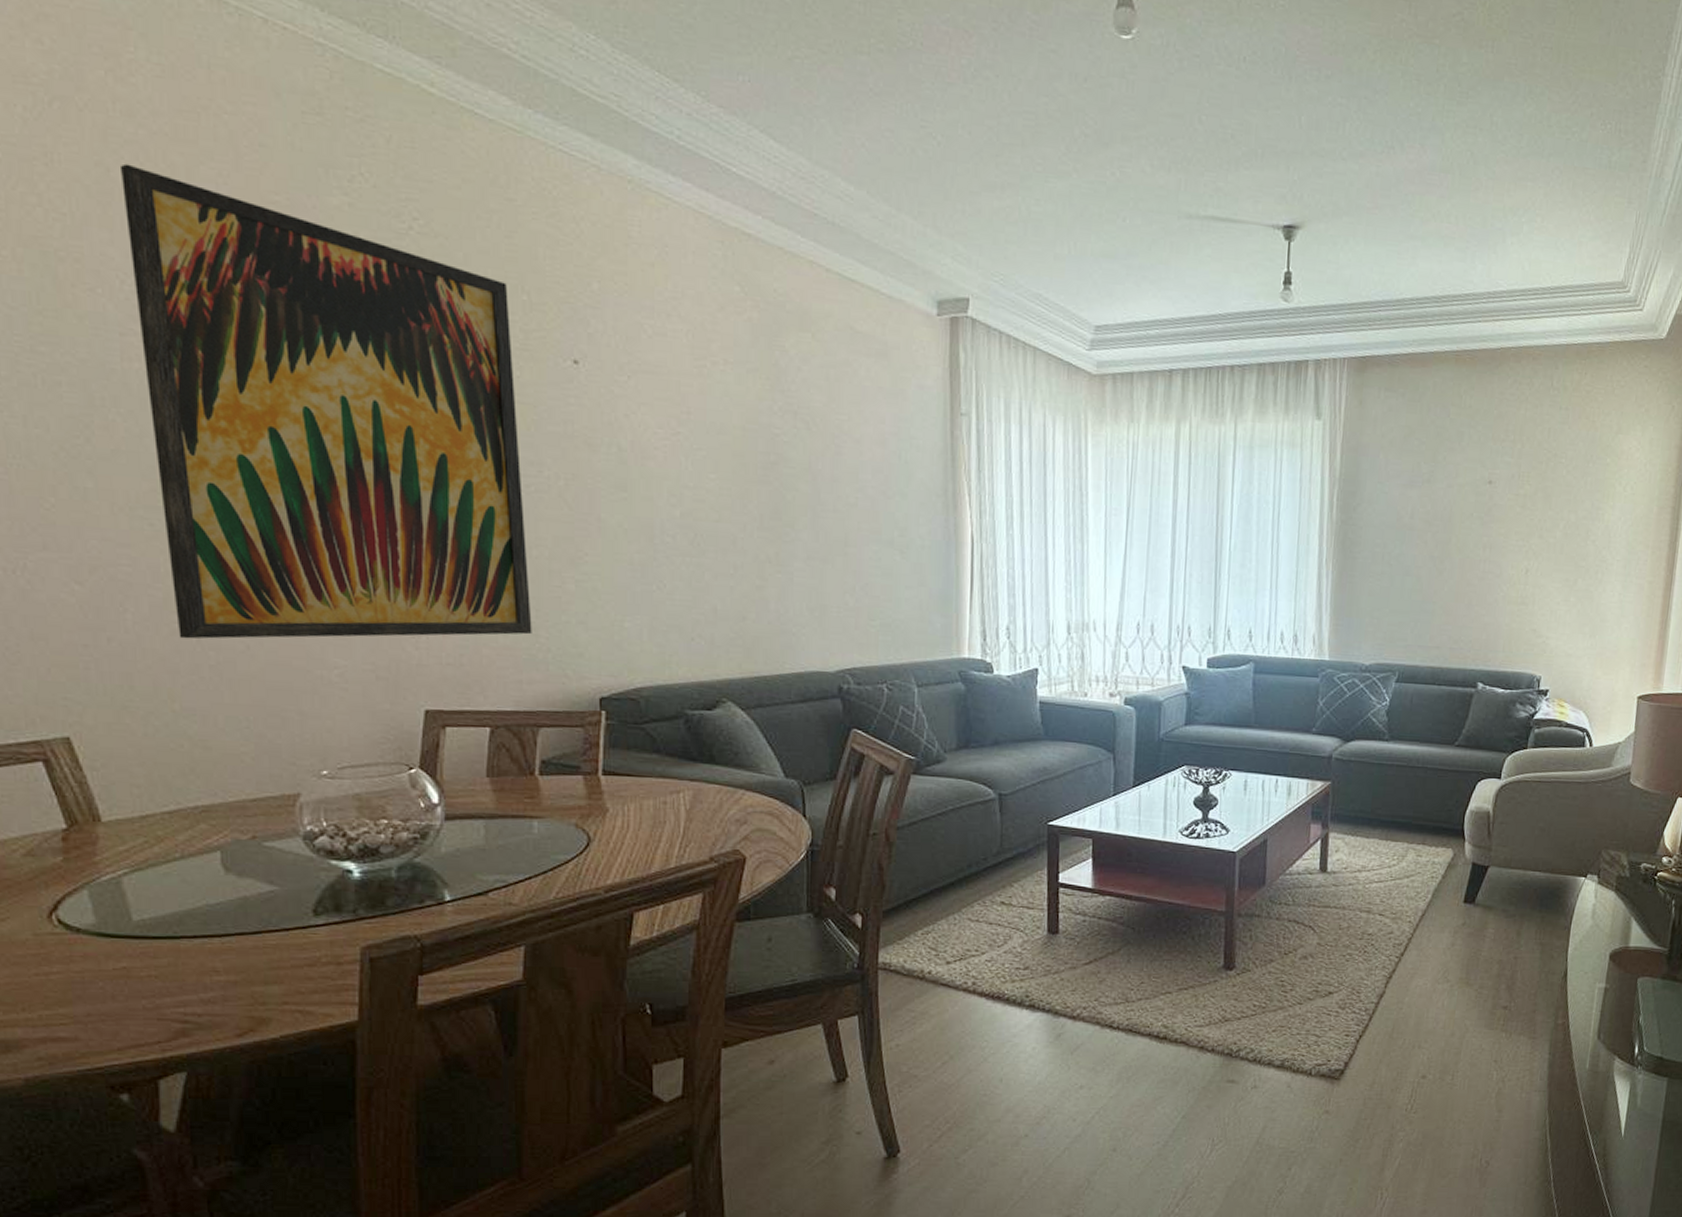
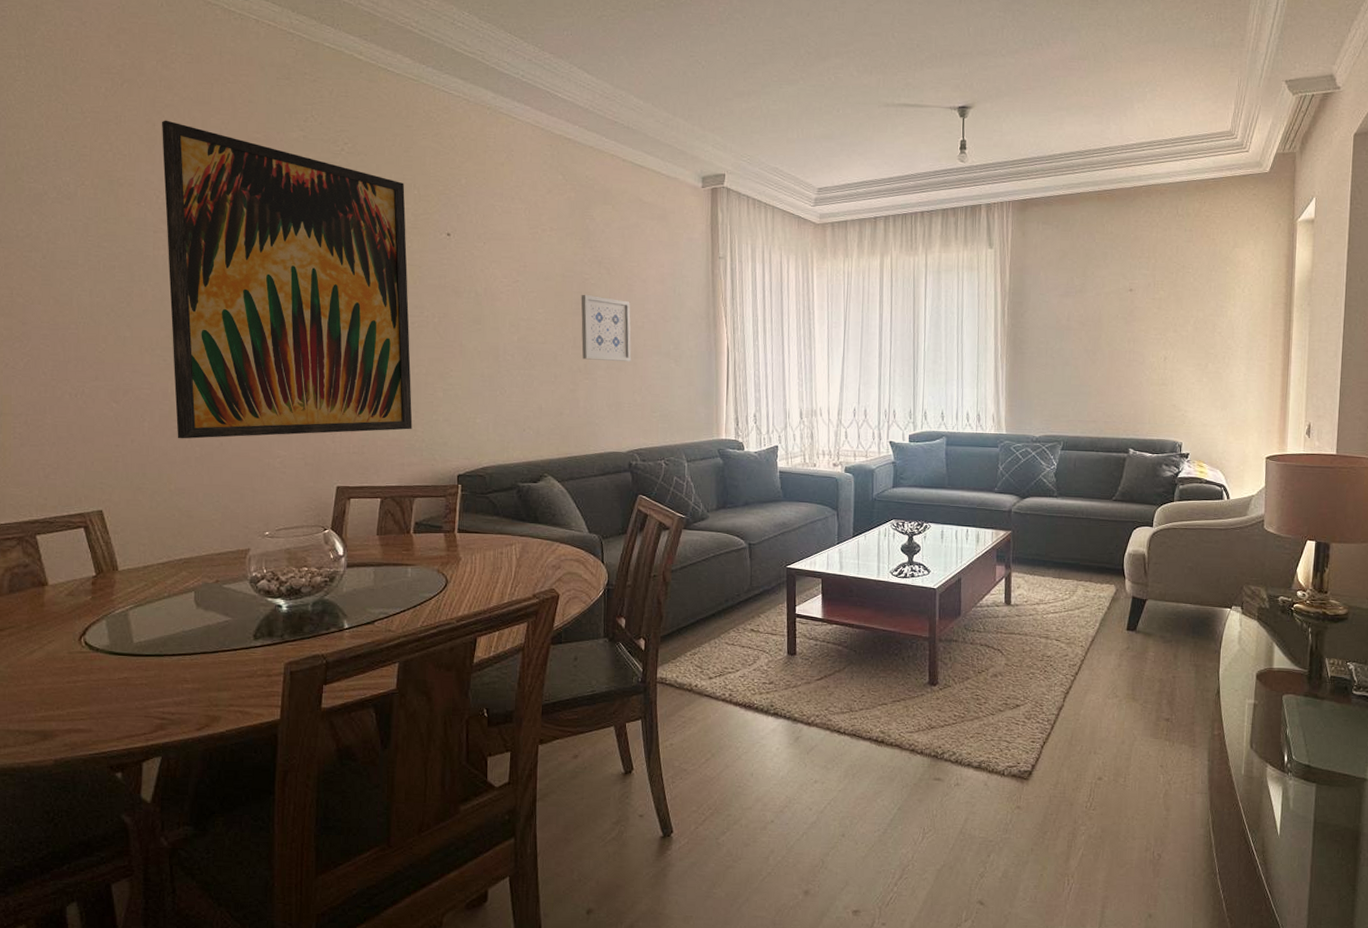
wall art: none [769,455,841,552] -> present [581,294,632,362]

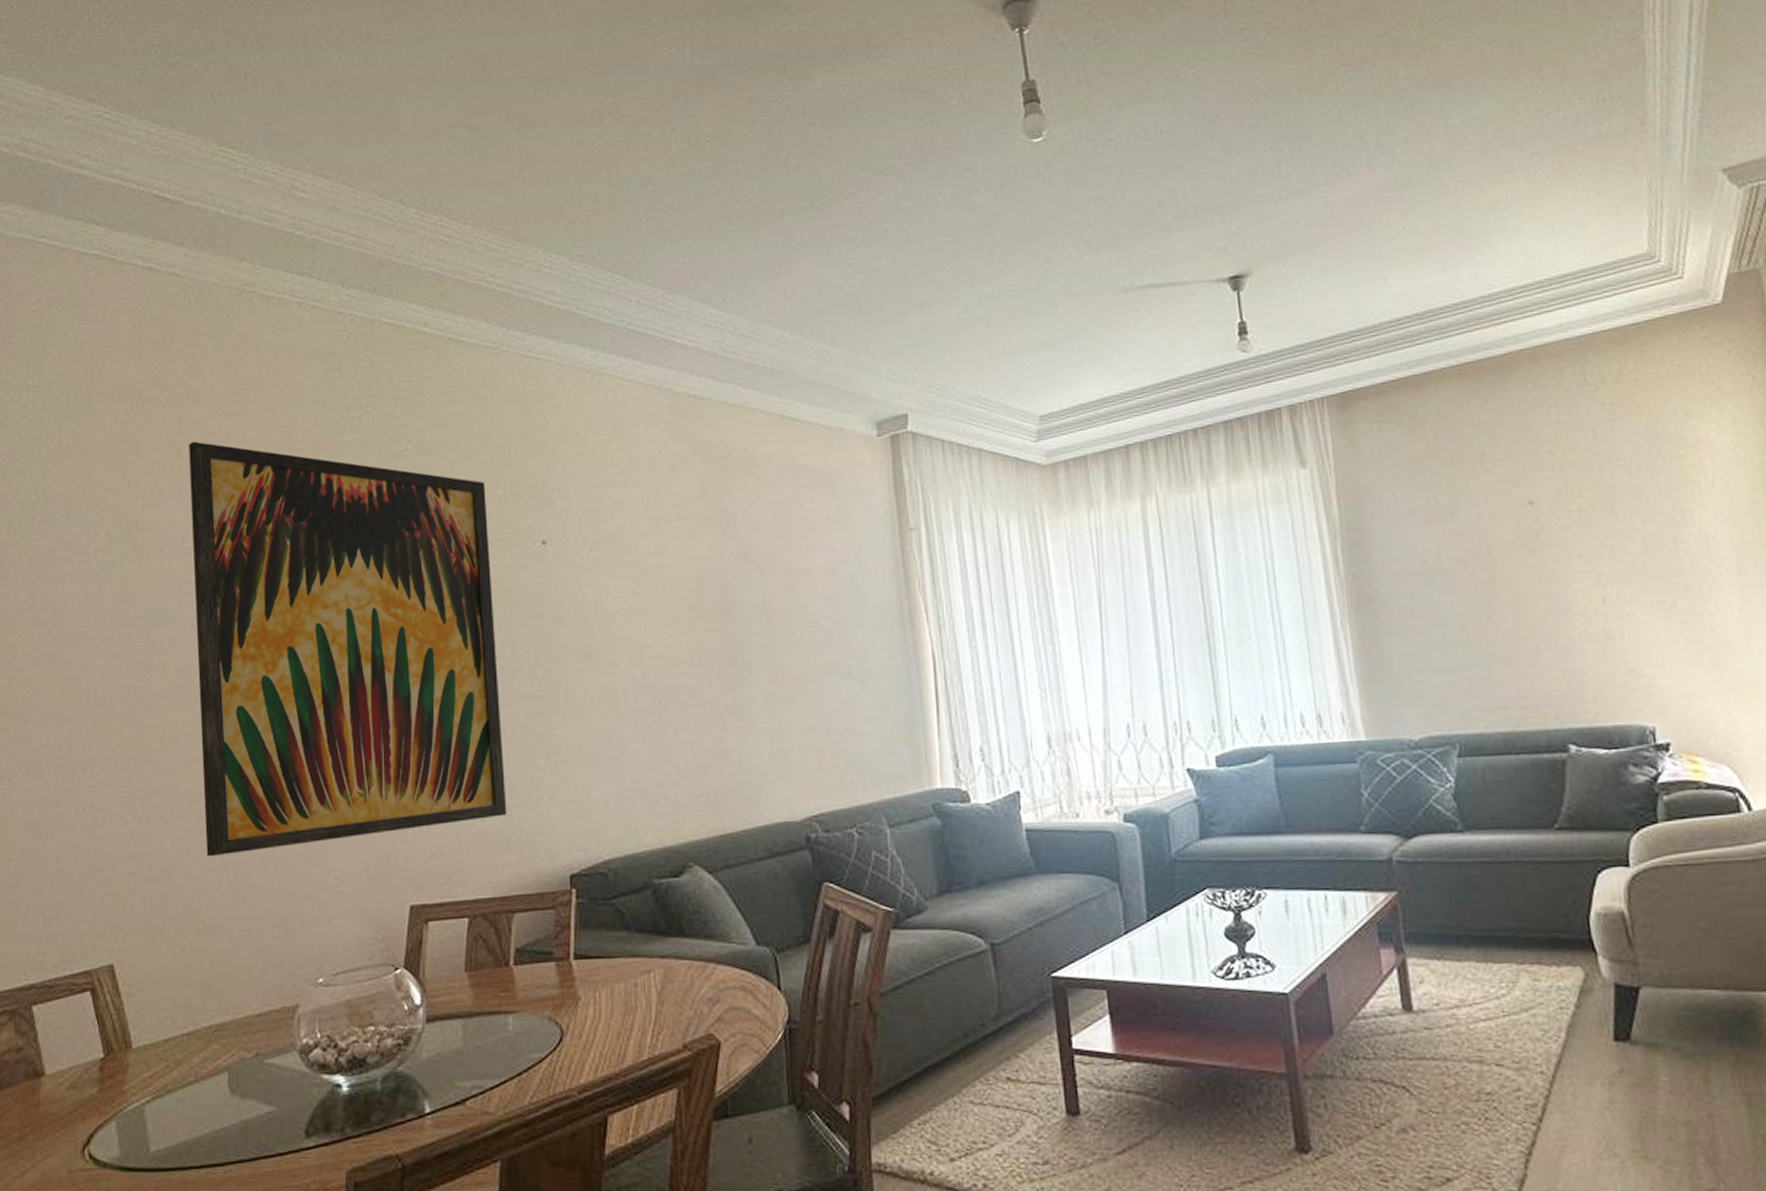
wall art: present [581,294,632,362] -> none [723,601,799,693]

